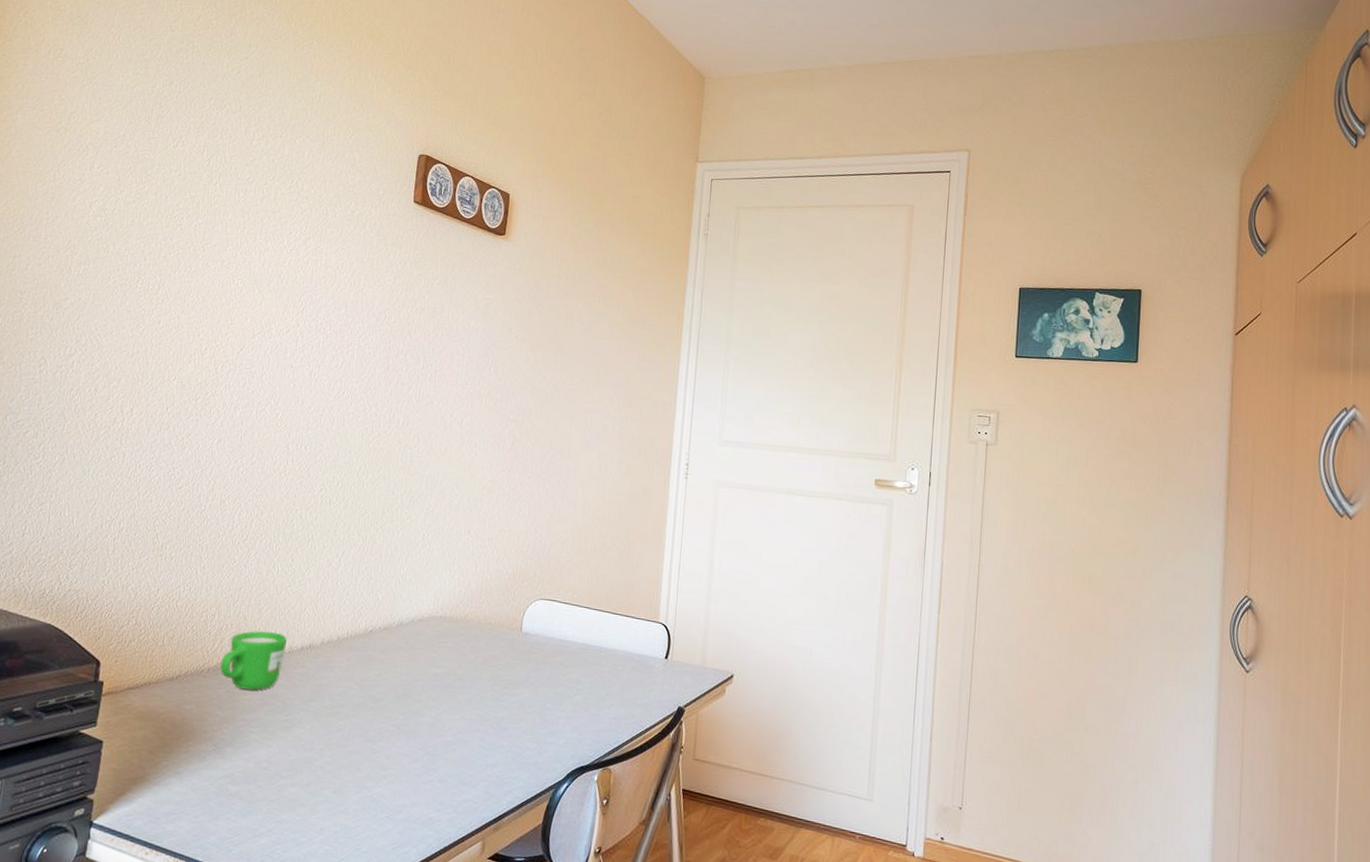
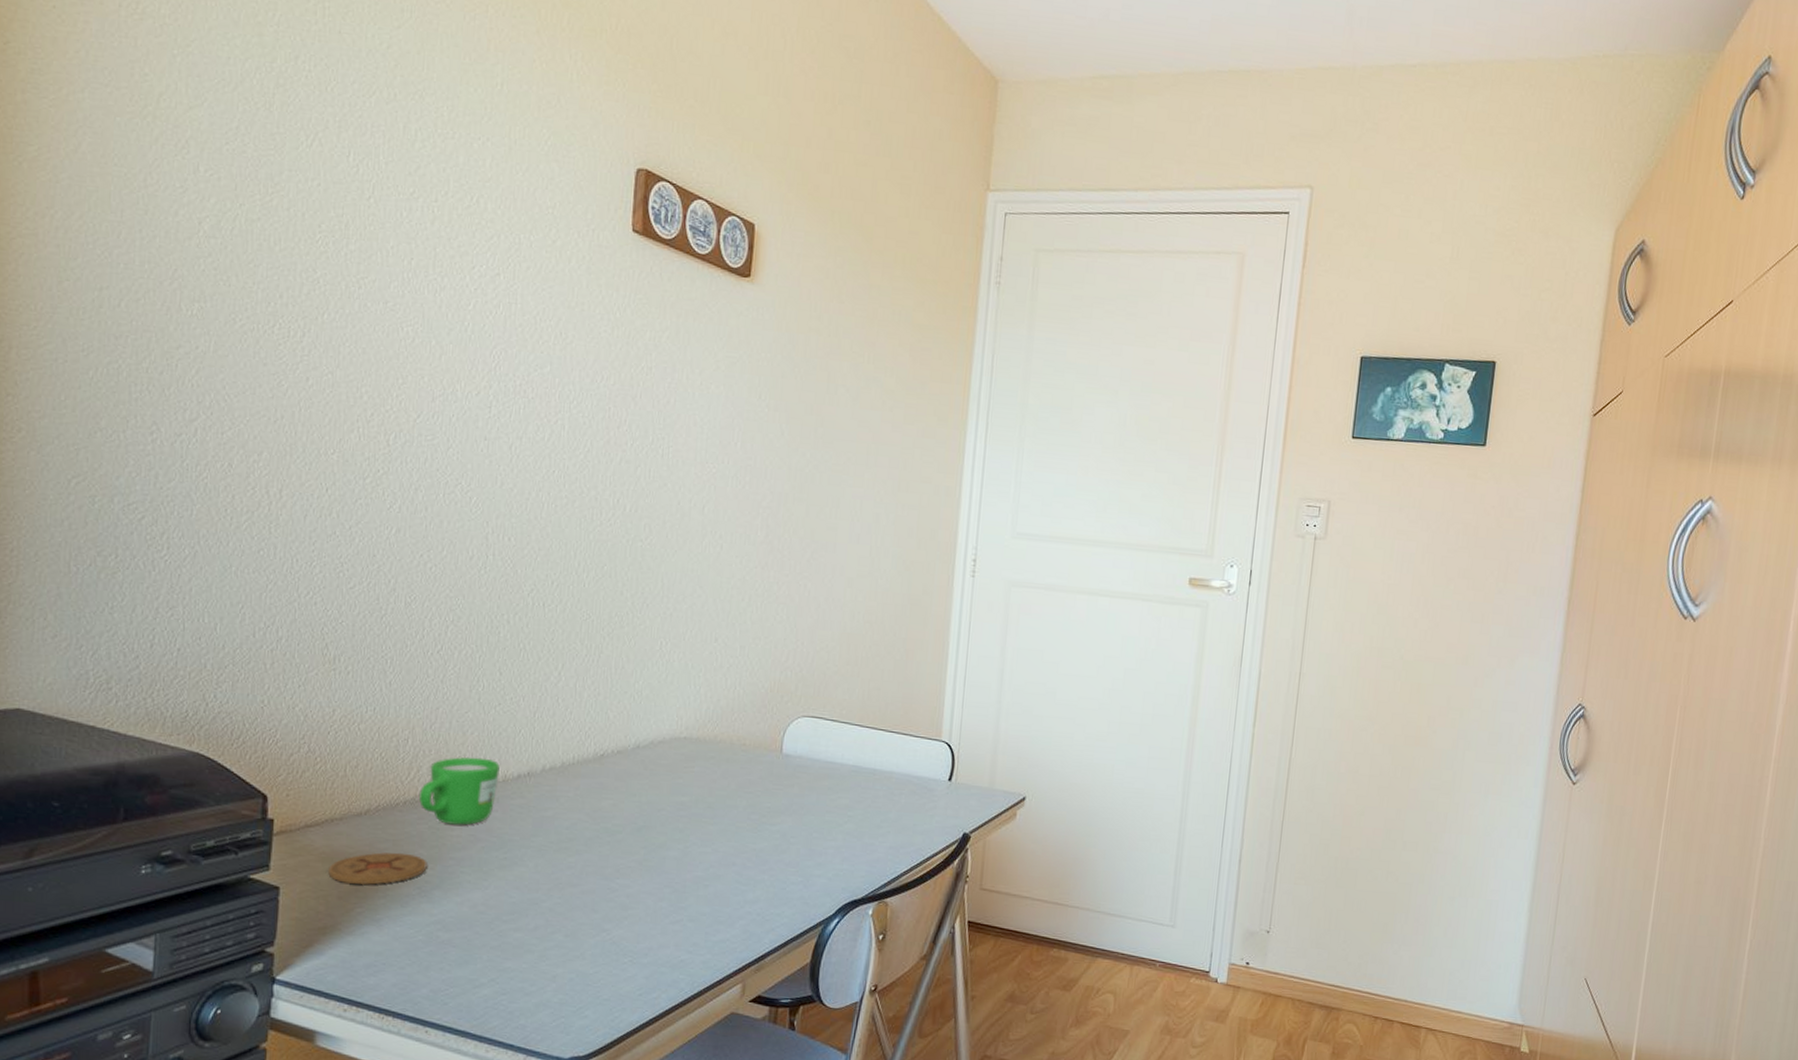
coaster: none [143,712,223,741] -> present [328,852,427,885]

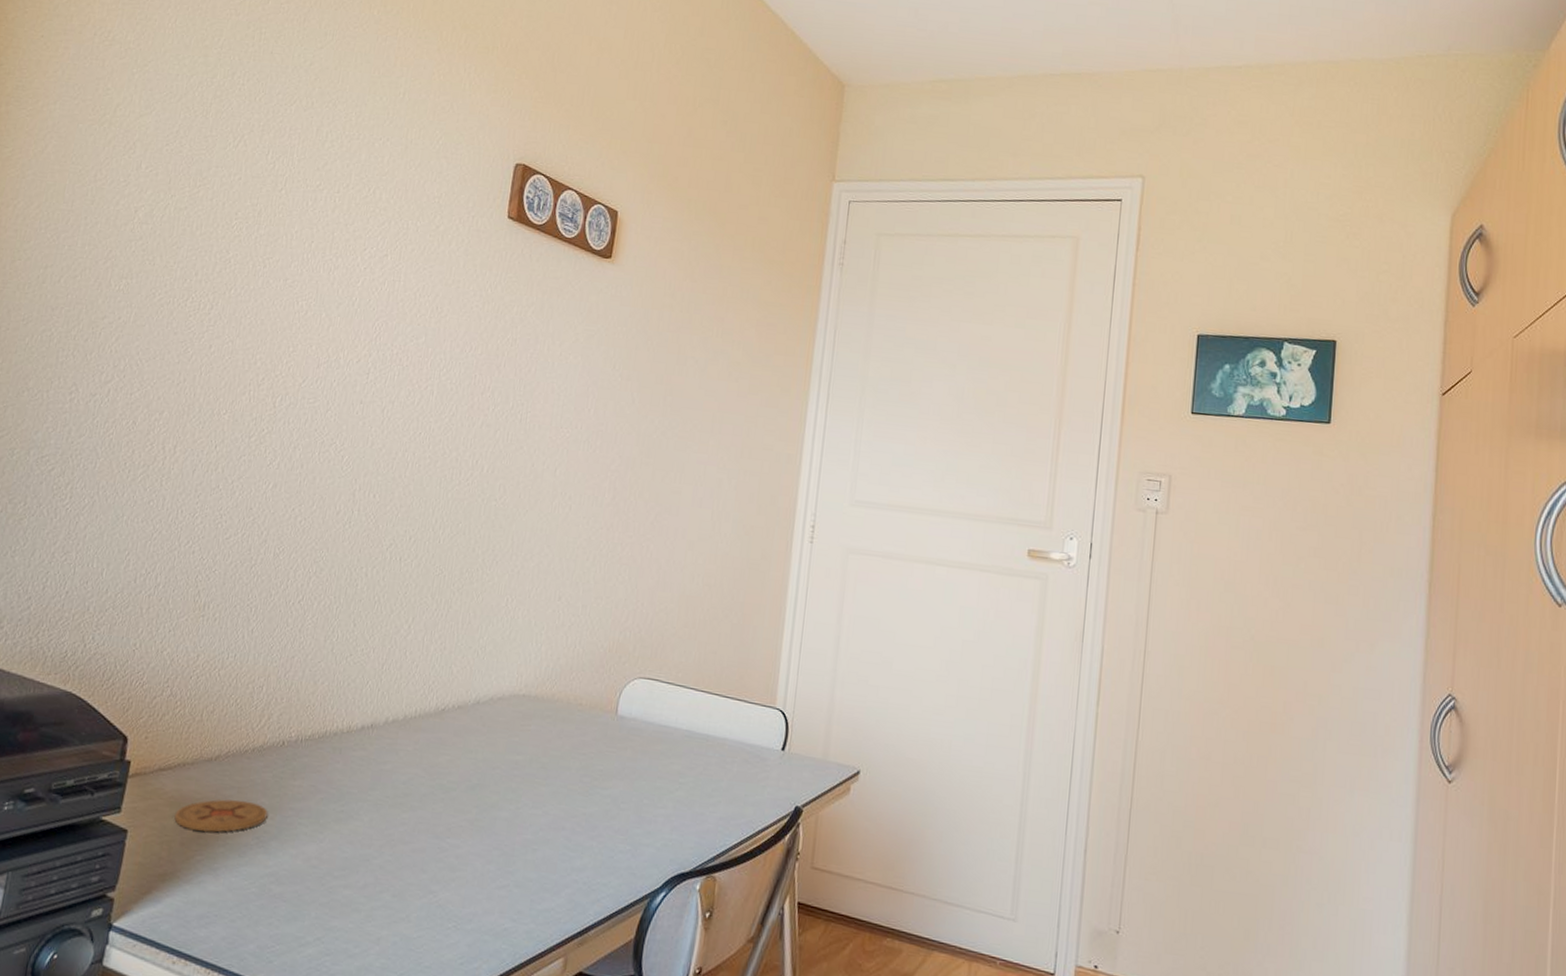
mug: present [419,757,500,825] -> none [267,706,346,776]

